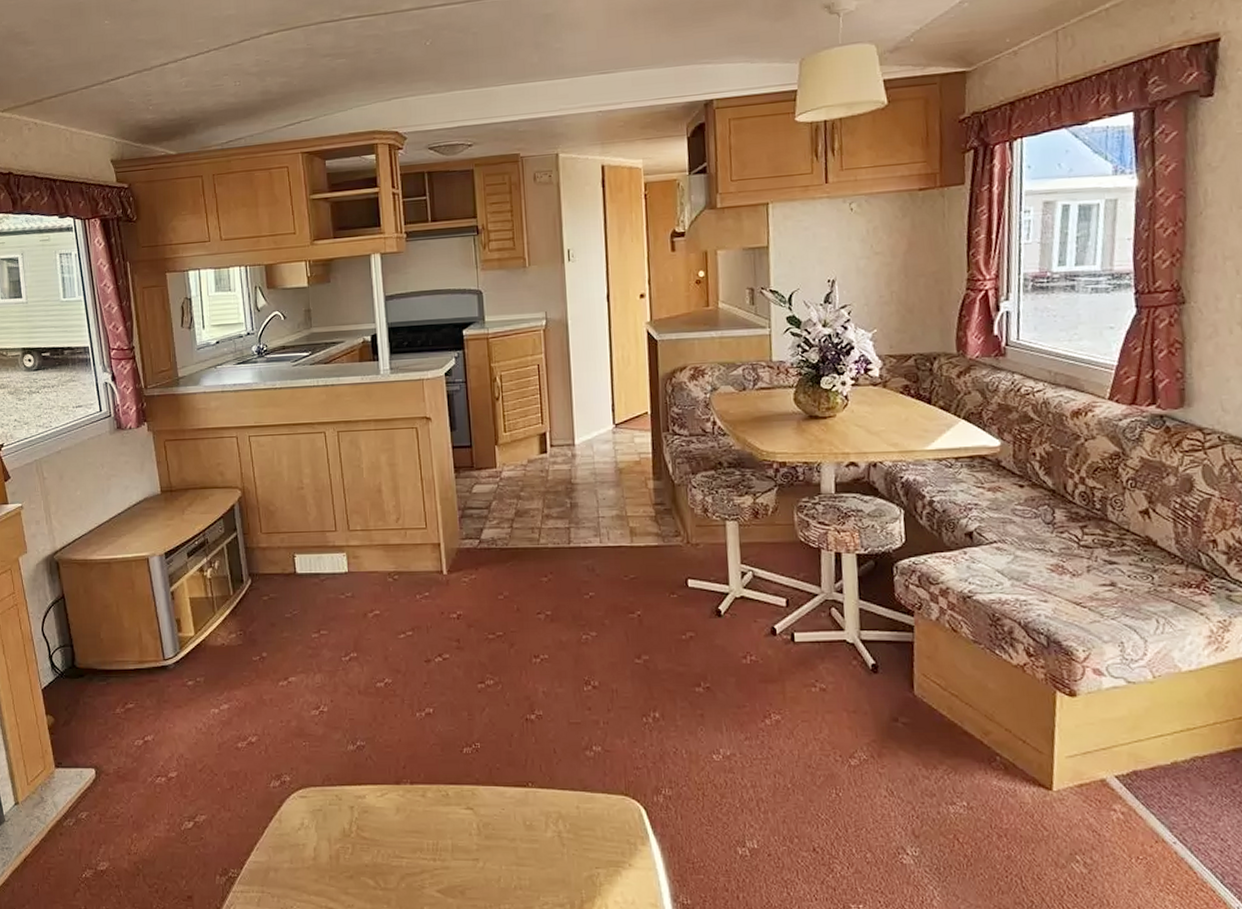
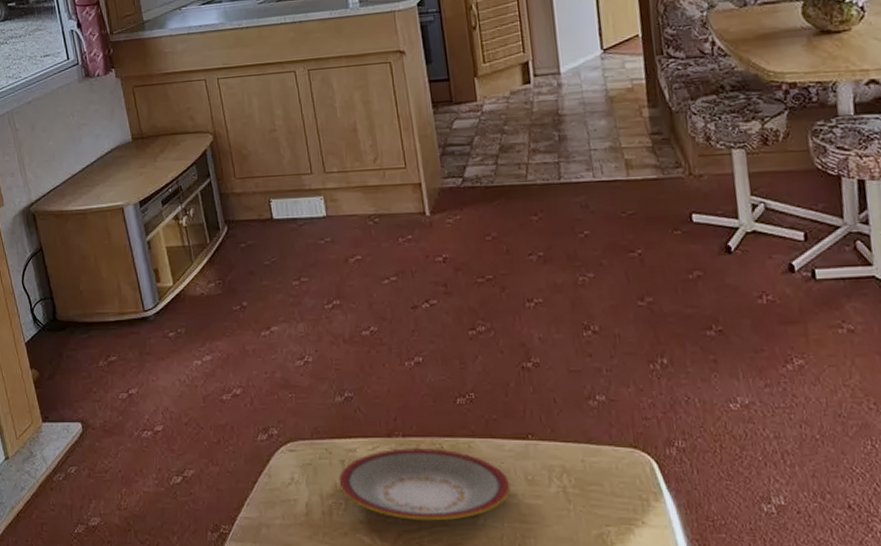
plate: none [347,794,510,864] -> present [339,447,511,521]

